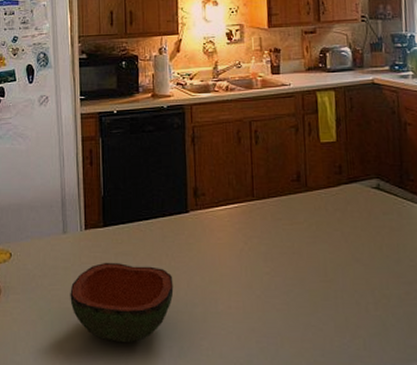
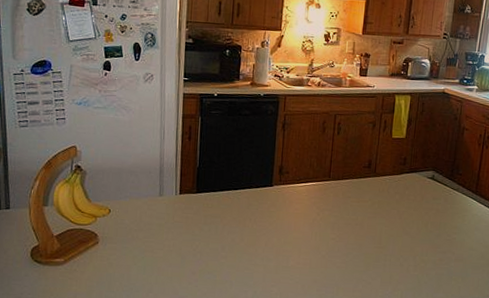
bowl: present [70,262,174,343] -> none [162,222,254,287]

